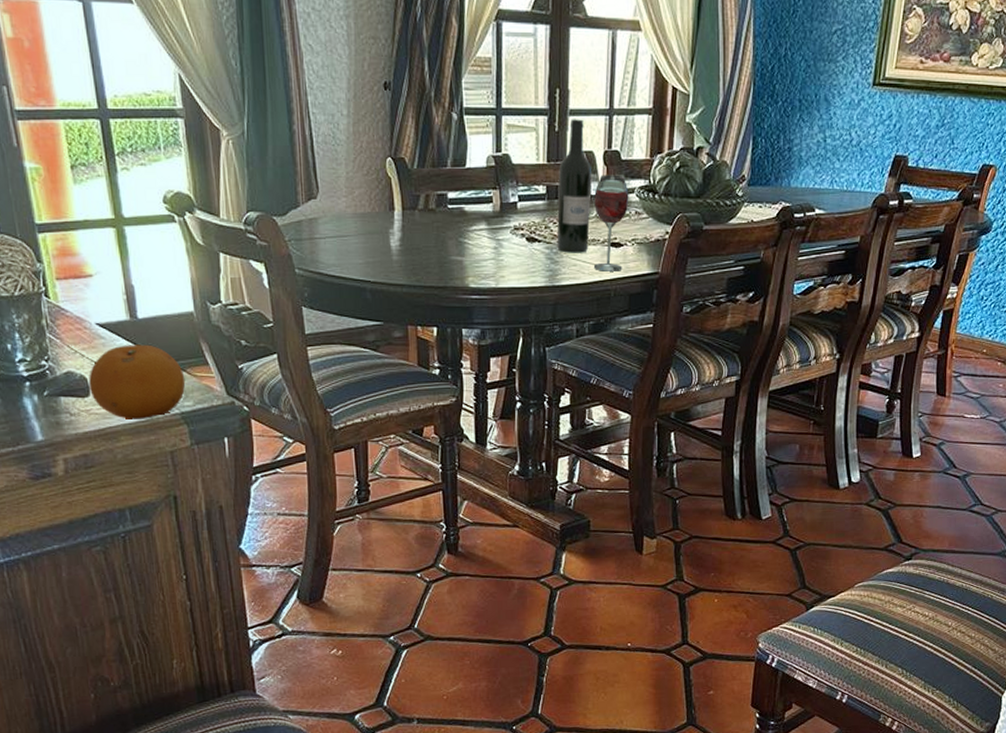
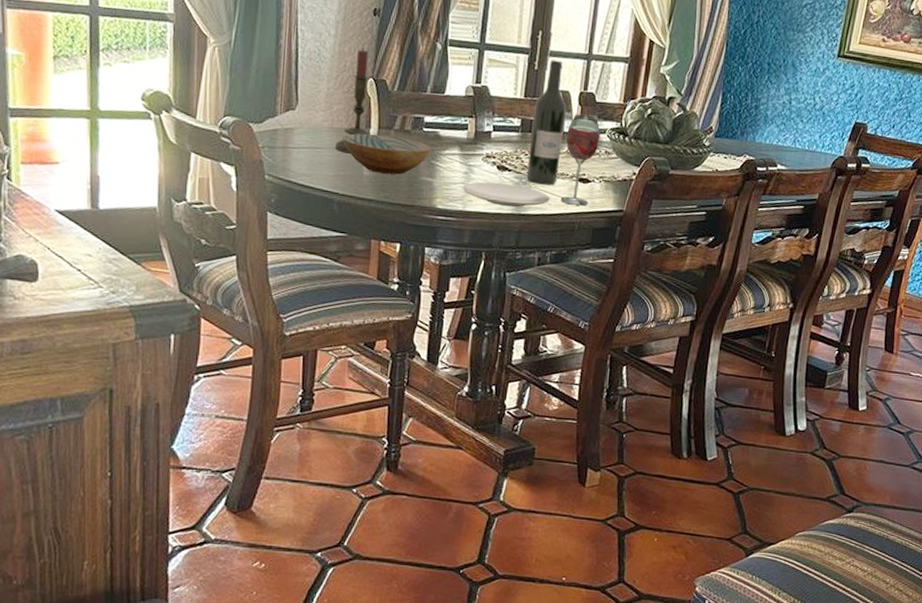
fruit: present [89,344,186,421] -> none [38,233,139,310]
candle: none [361,125,396,239] -> present [335,47,371,154]
bowl: none [368,216,458,256] -> present [343,133,432,175]
plate: none [494,256,583,278] -> present [463,182,550,207]

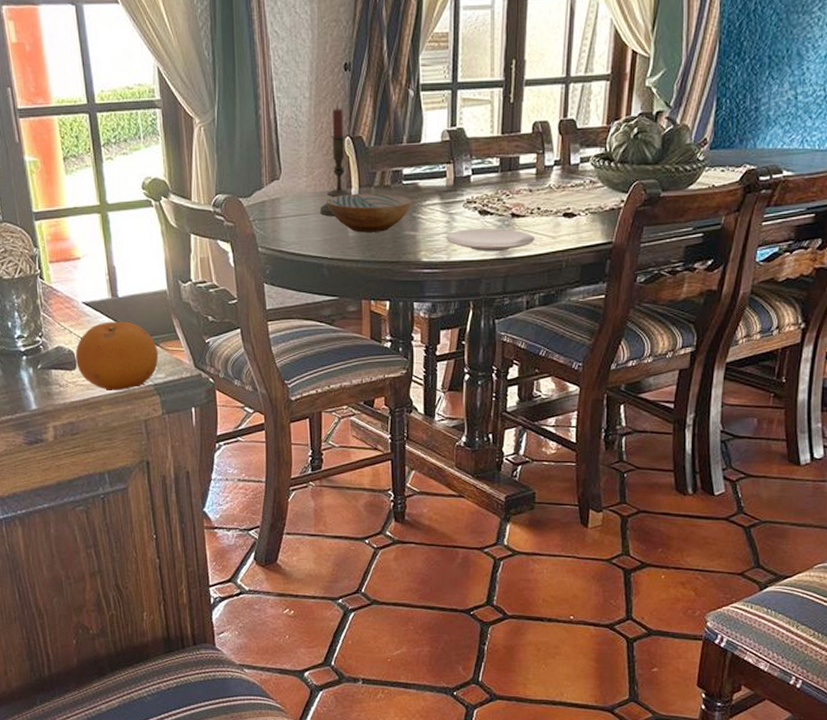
fruit: none [38,233,139,310] -> present [76,321,159,391]
wine bottle: present [526,60,566,185] -> none [509,89,546,225]
wineglass: present [561,114,601,206] -> none [546,144,584,242]

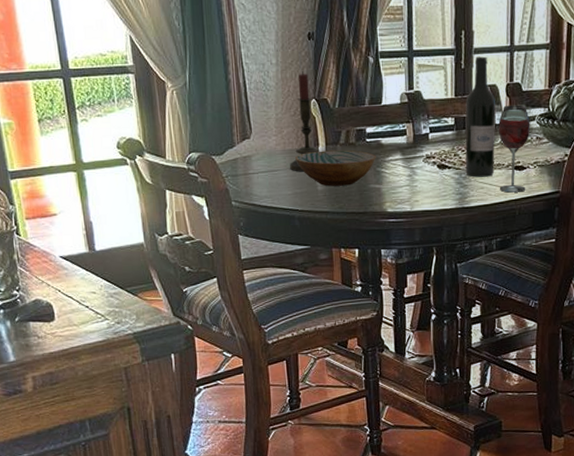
fruit: present [76,321,159,391] -> none [54,273,137,341]
plate: present [446,228,535,251] -> none [408,181,490,202]
wine bottle: none [509,89,546,225] -> present [465,56,496,177]
wineglass: none [546,144,584,242] -> present [498,105,531,193]

